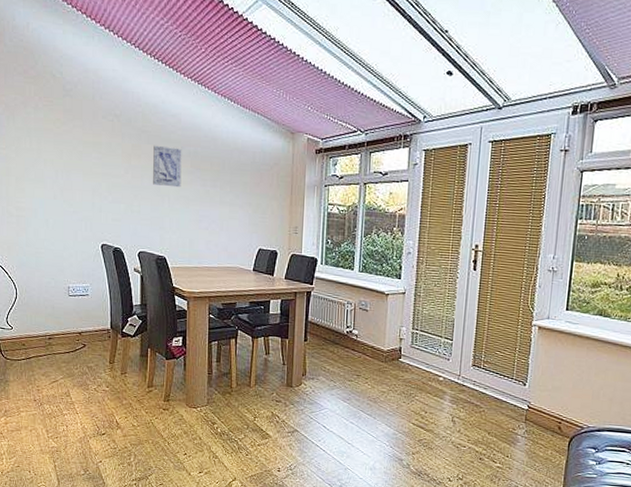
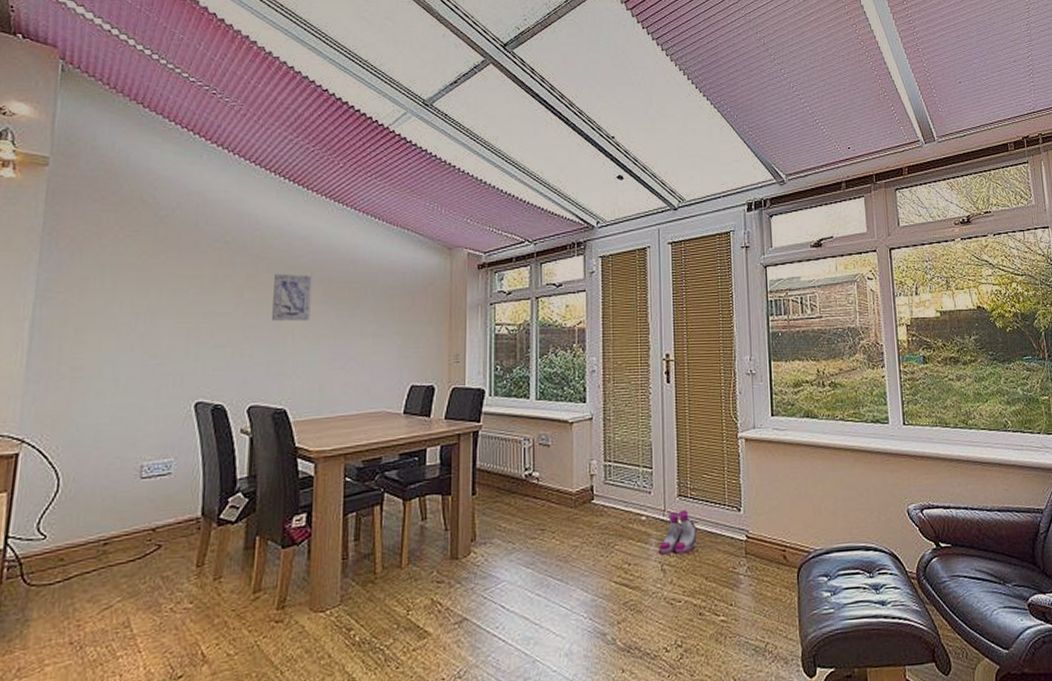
boots: none [451,377,486,411] -> present [659,510,697,555]

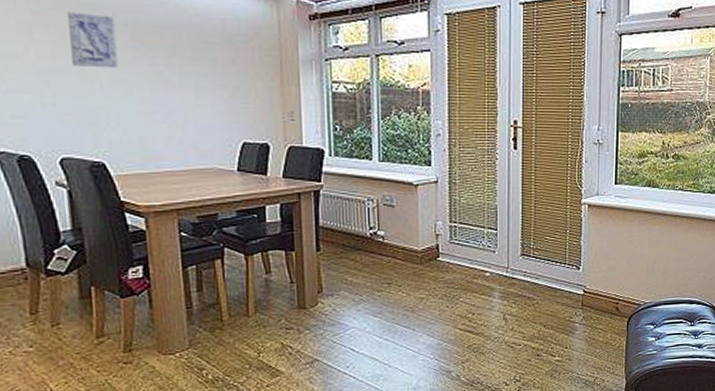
boots: present [659,510,697,555] -> none [502,267,538,306]

